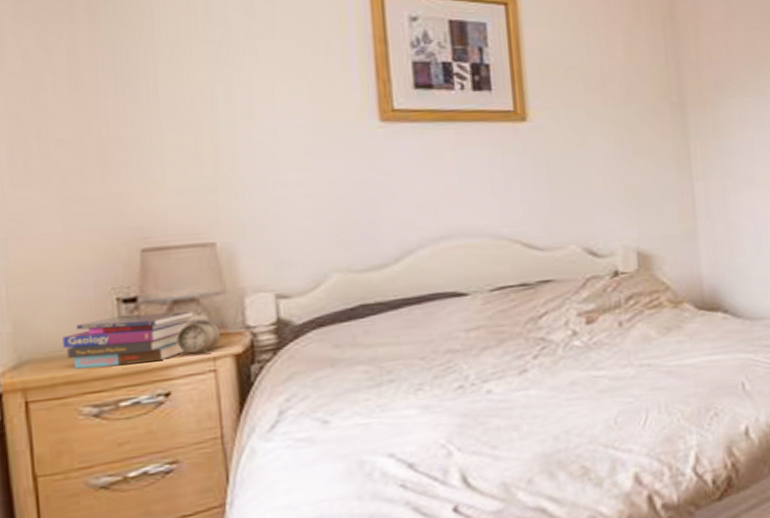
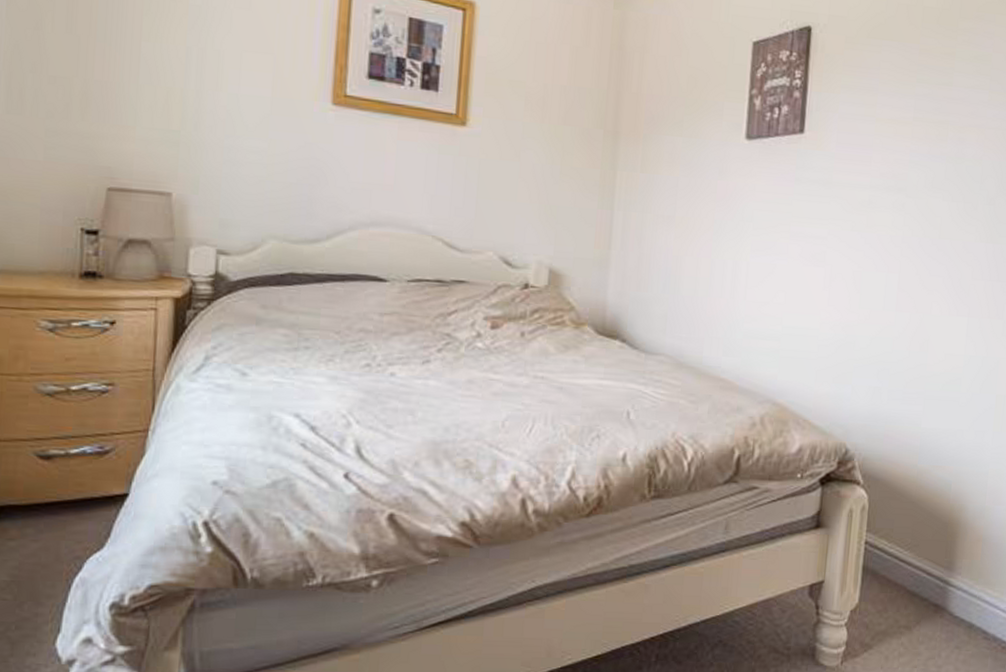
books: present [62,312,193,369] -> none [31,244,143,292]
alarm clock: present [176,306,222,358] -> none [126,249,166,294]

